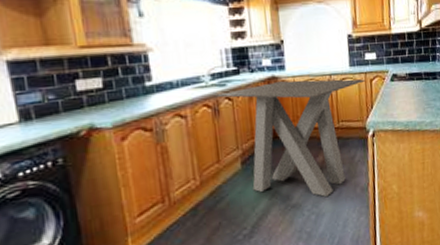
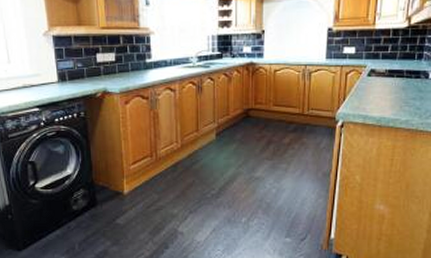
dining table: present [214,79,366,198] -> none [199,67,341,176]

